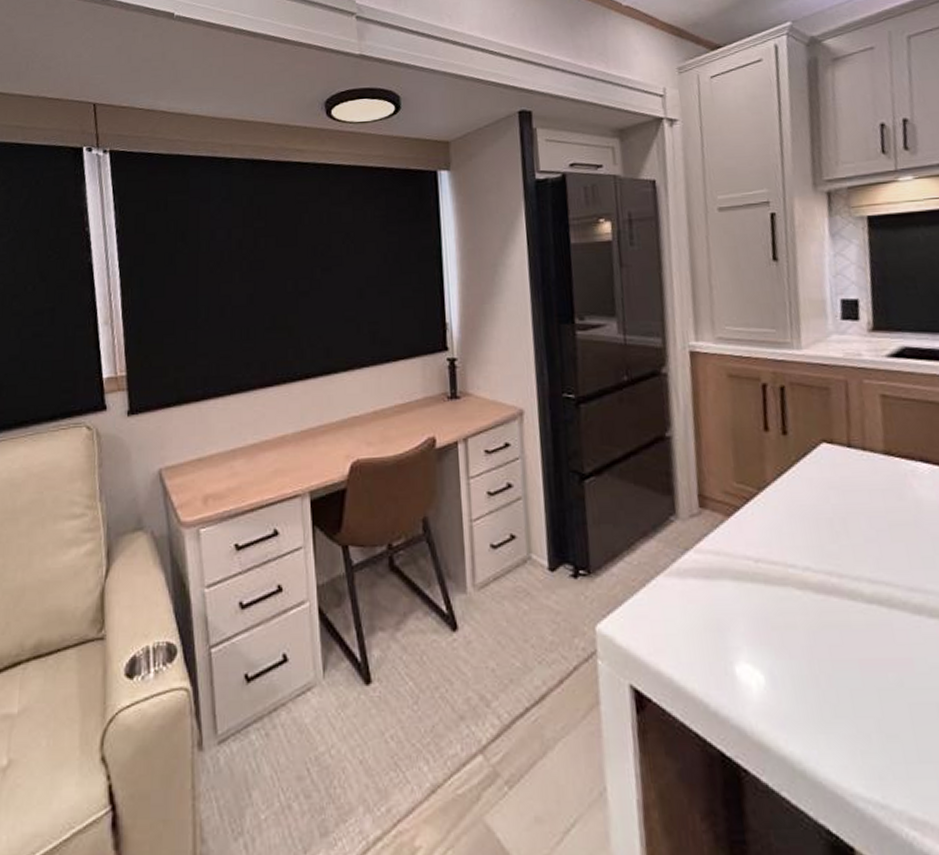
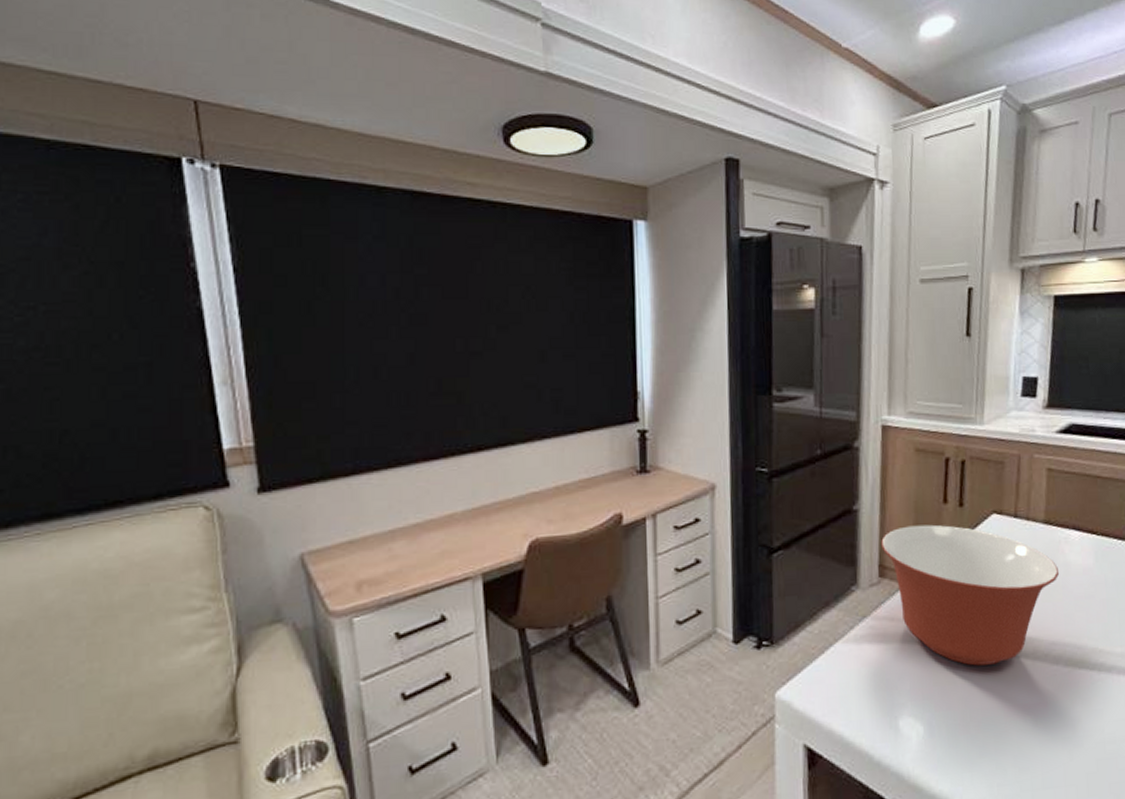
mixing bowl: none [699,453,910,610] -> present [881,524,1060,666]

